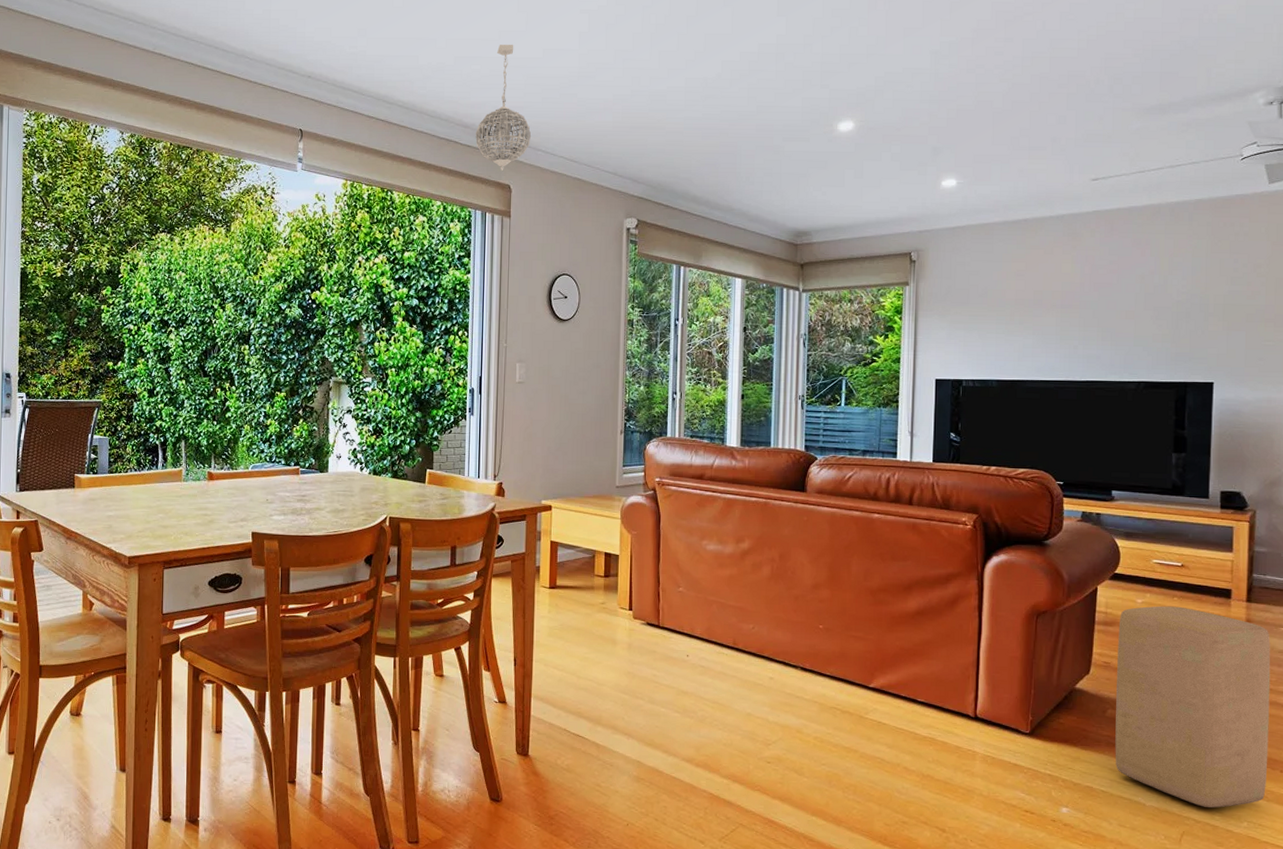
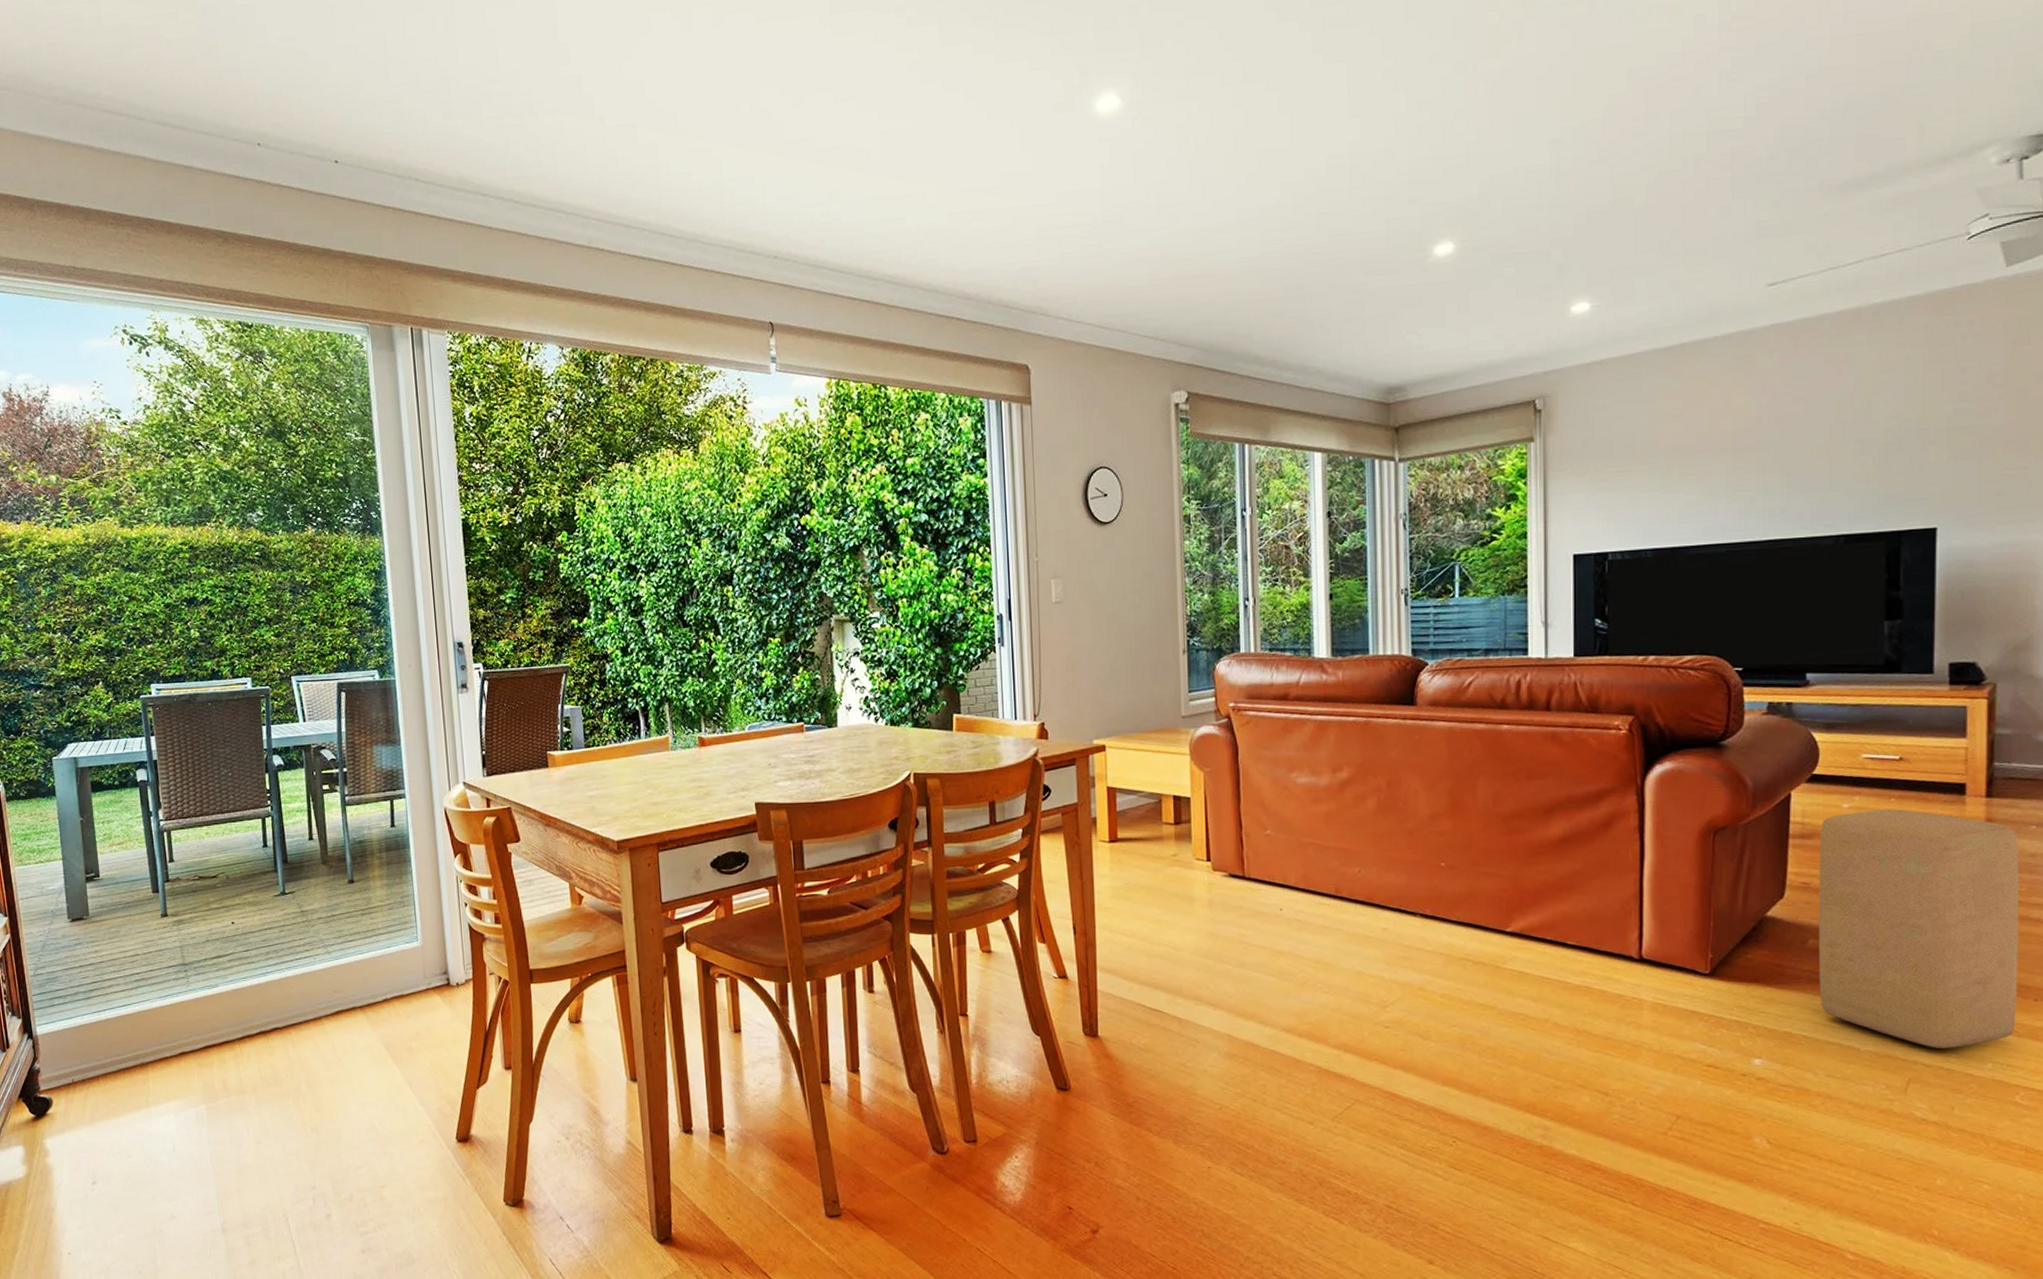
pendant light: present [475,45,532,172] -> none [981,191,1050,349]

